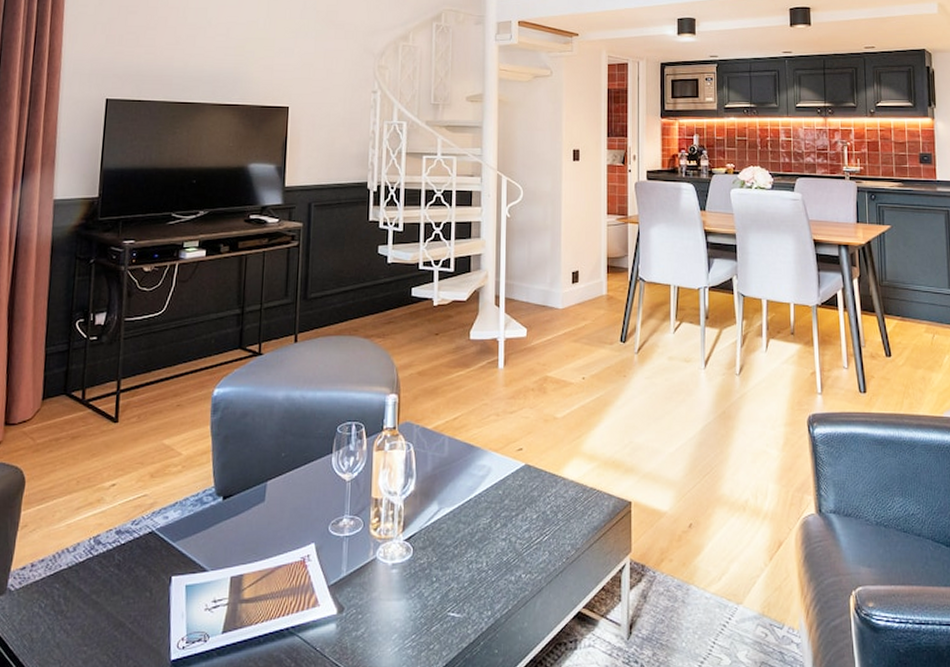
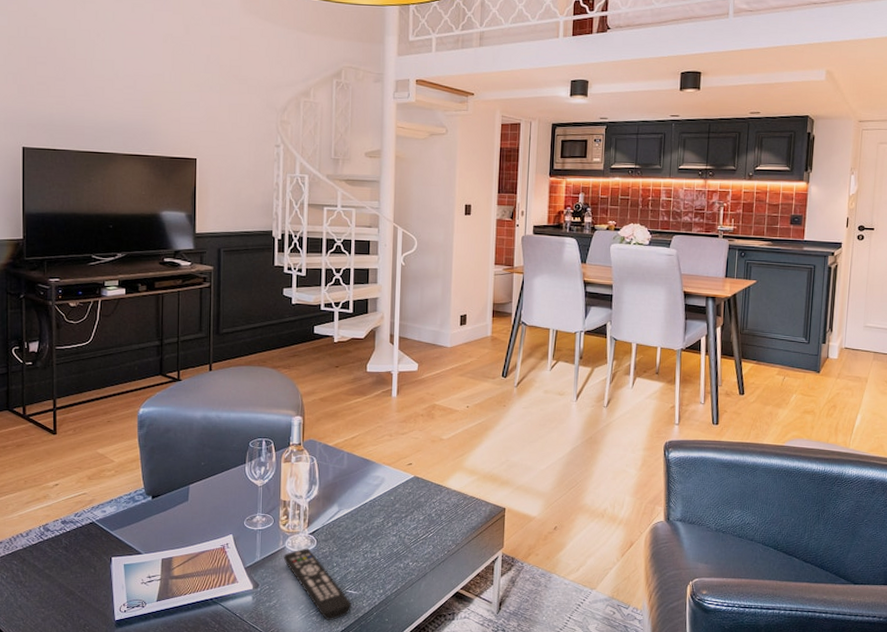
remote control: none [373,558,454,653] -> present [283,548,352,620]

